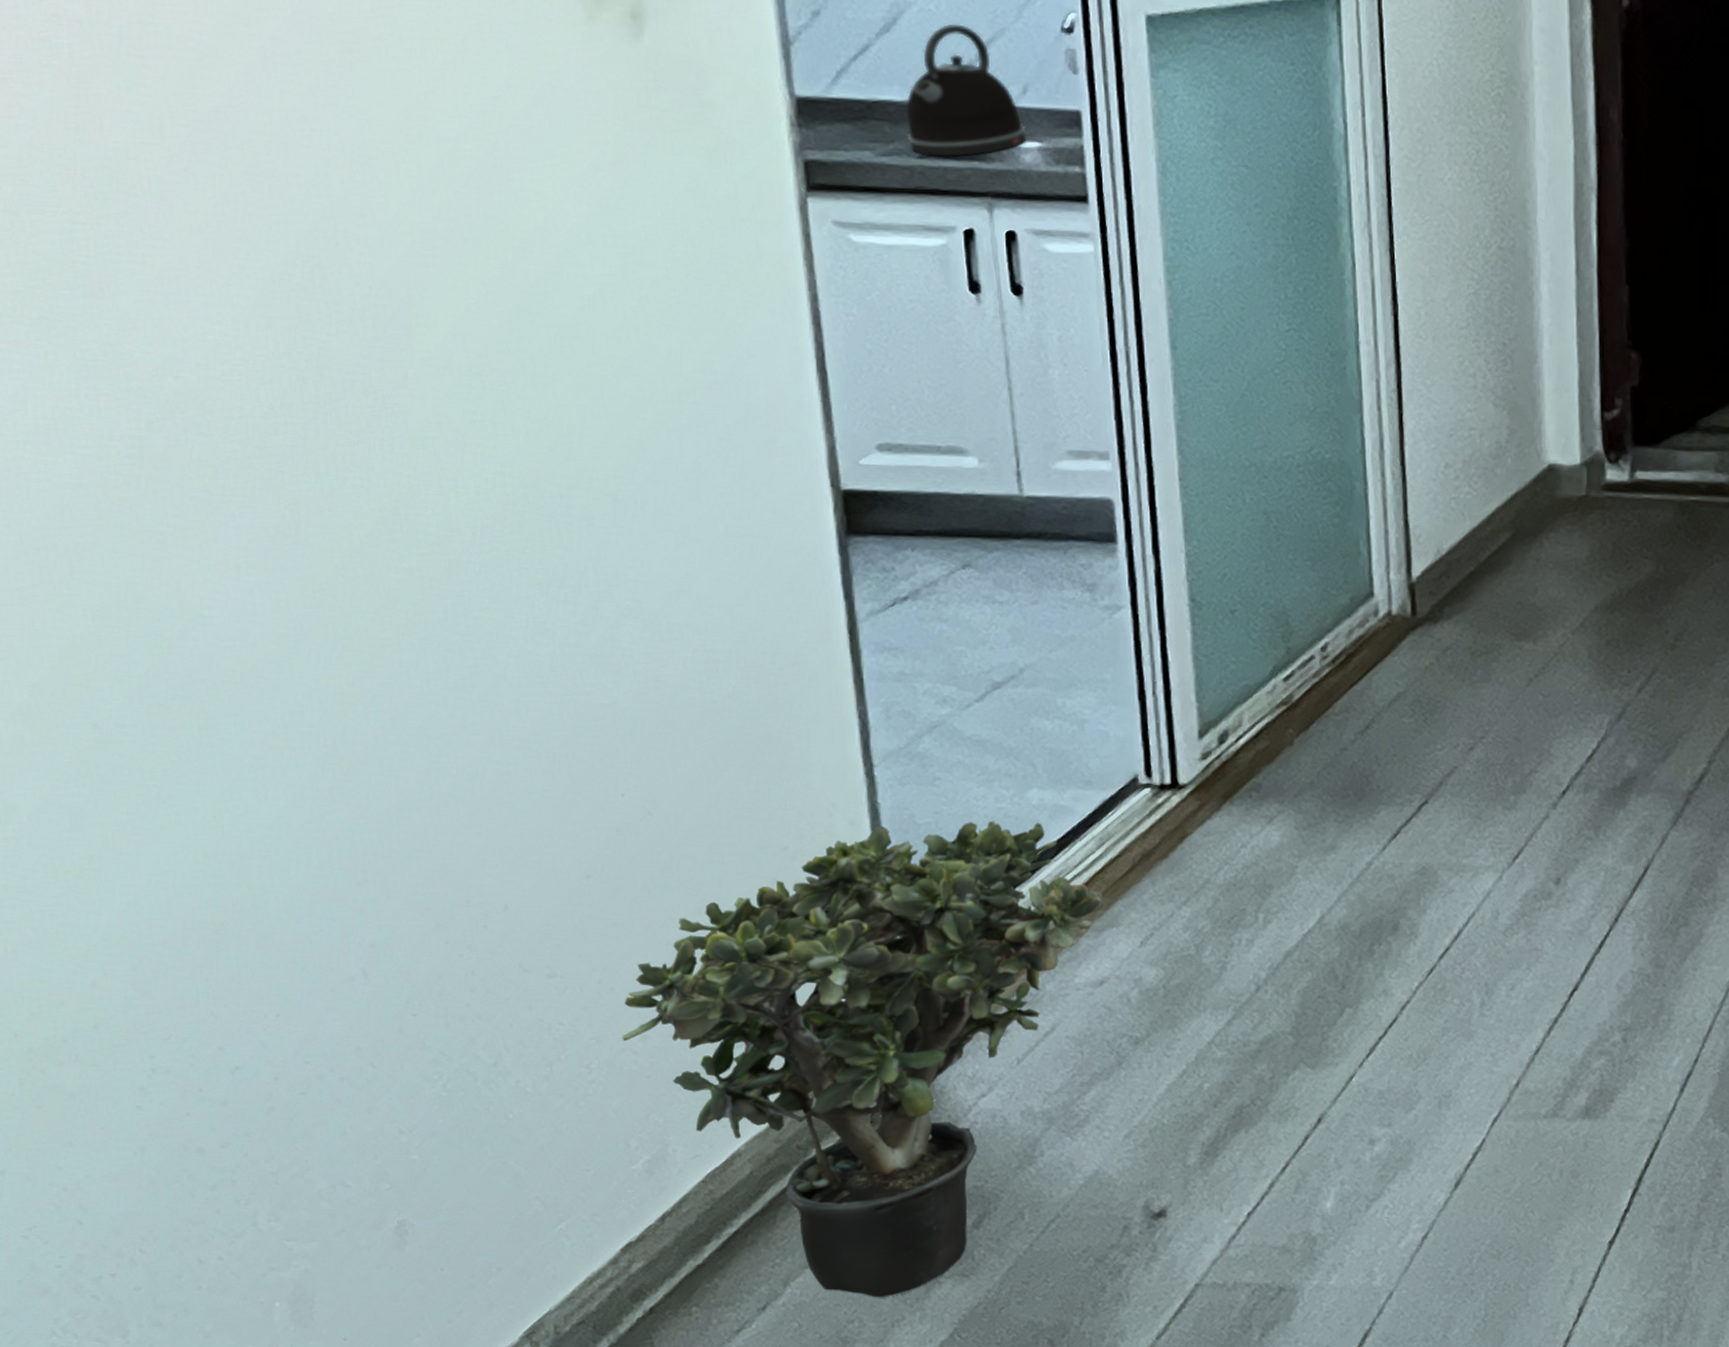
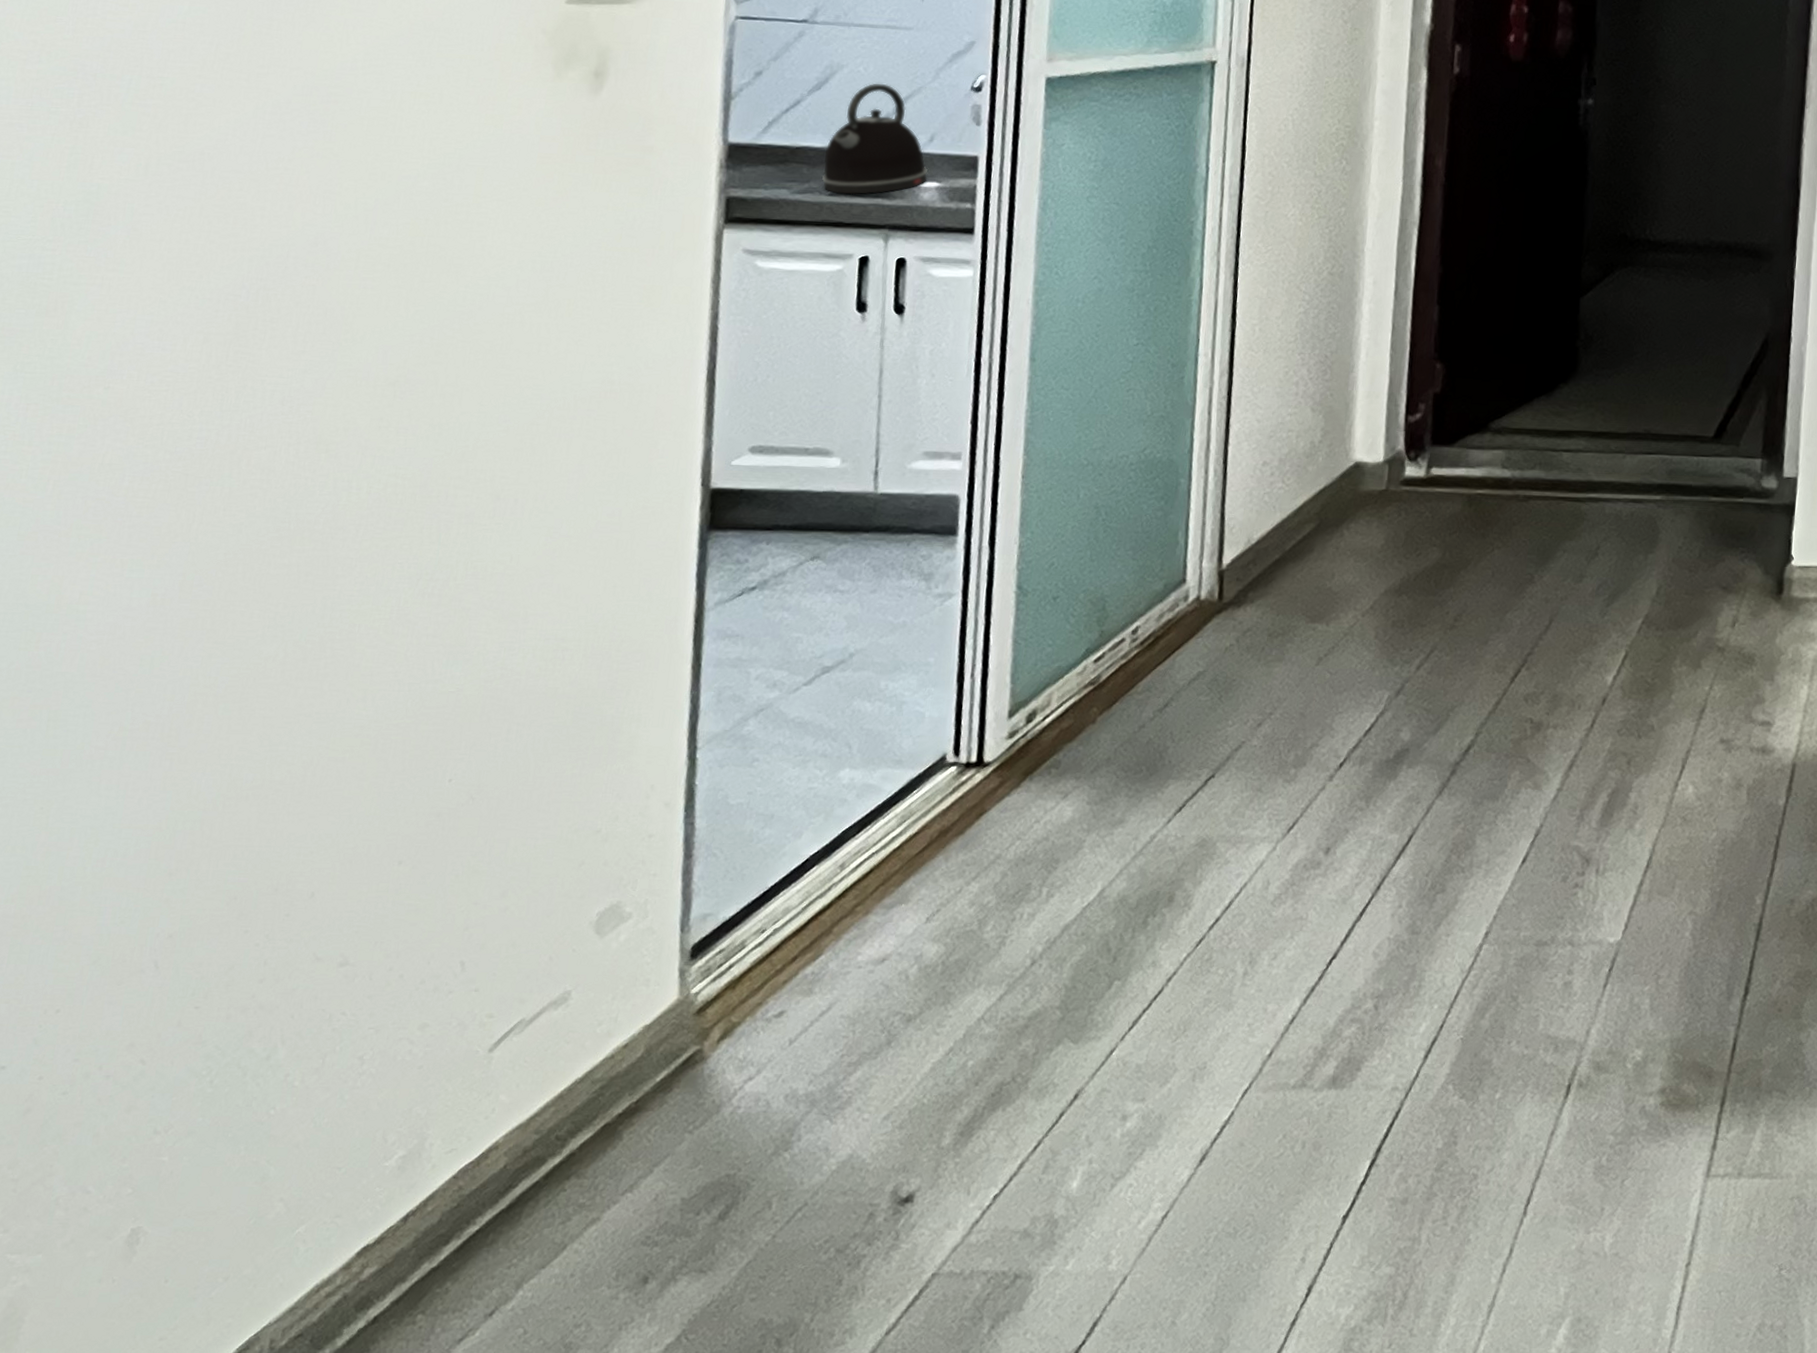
potted plant: present [622,820,1104,1298] -> none [401,800,898,1298]

